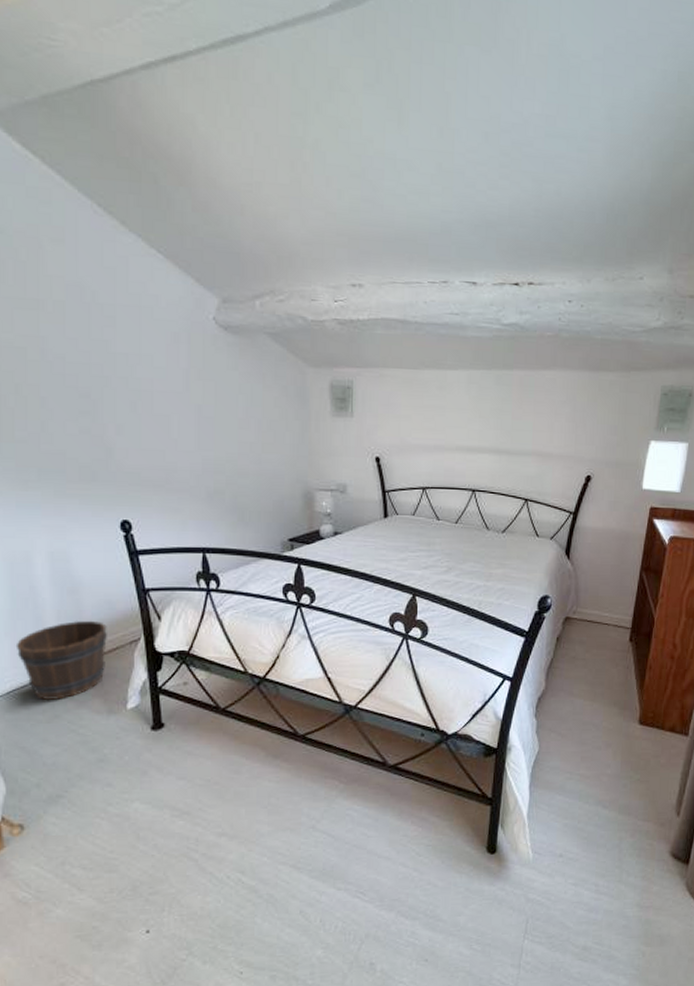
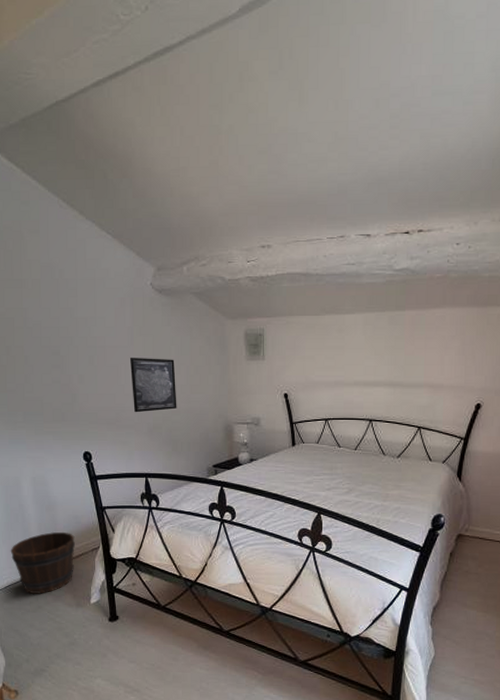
wall art: none [184,405,245,474] -> present [129,357,177,413]

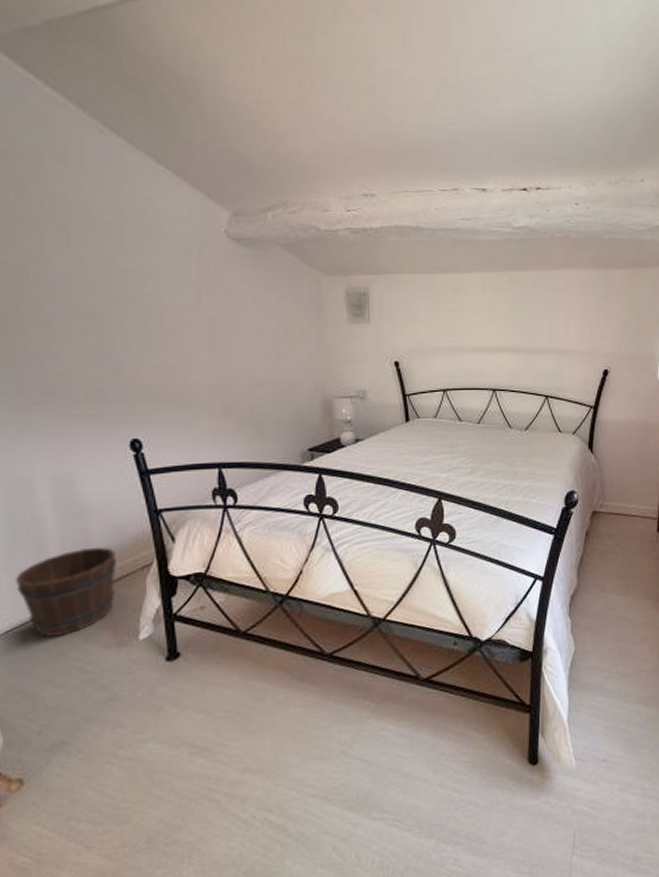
wall art: present [129,357,177,413] -> none [196,318,261,388]

